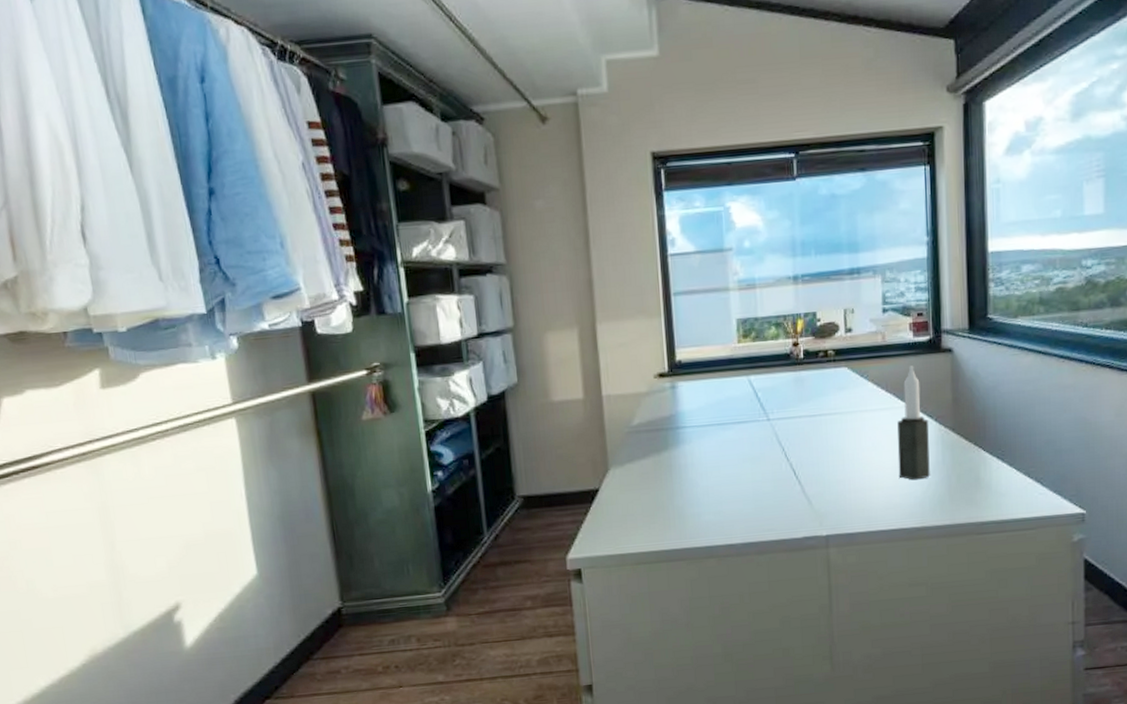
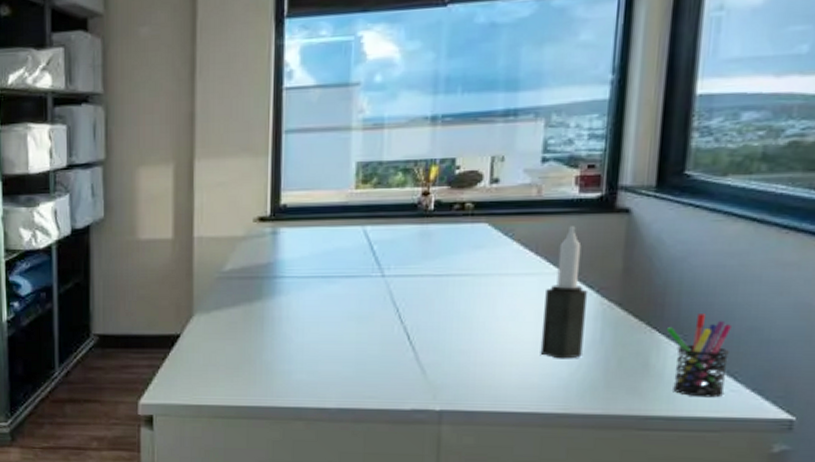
pen holder: none [989,432,1035,502] -> present [666,314,732,398]

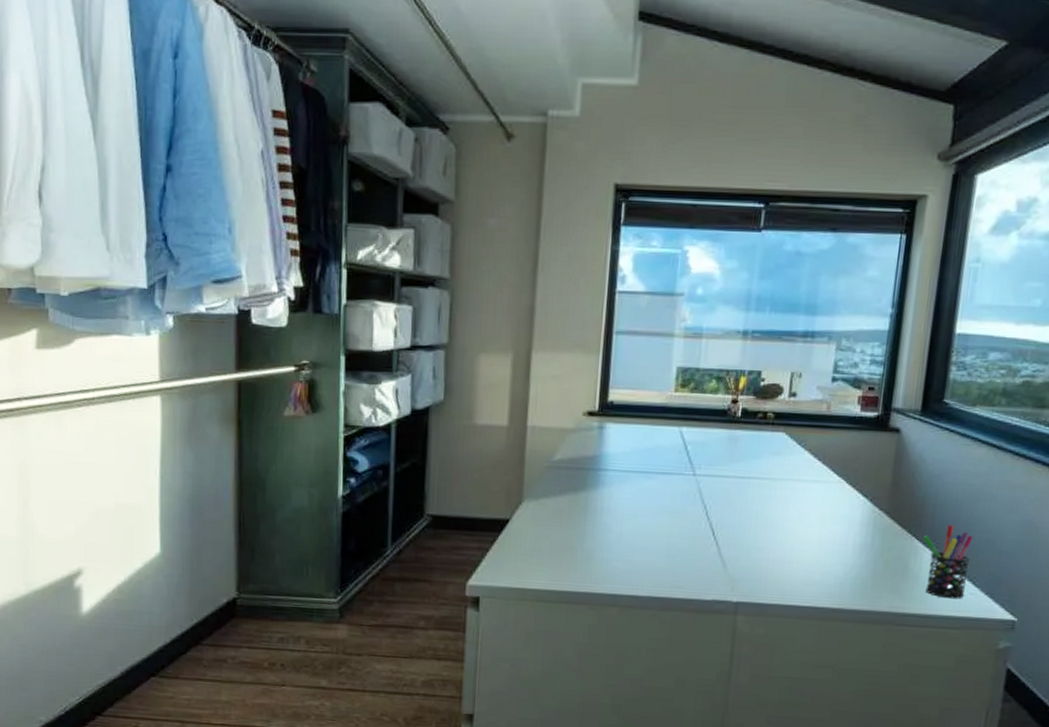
candle: present [540,226,588,359] -> none [822,440,864,560]

